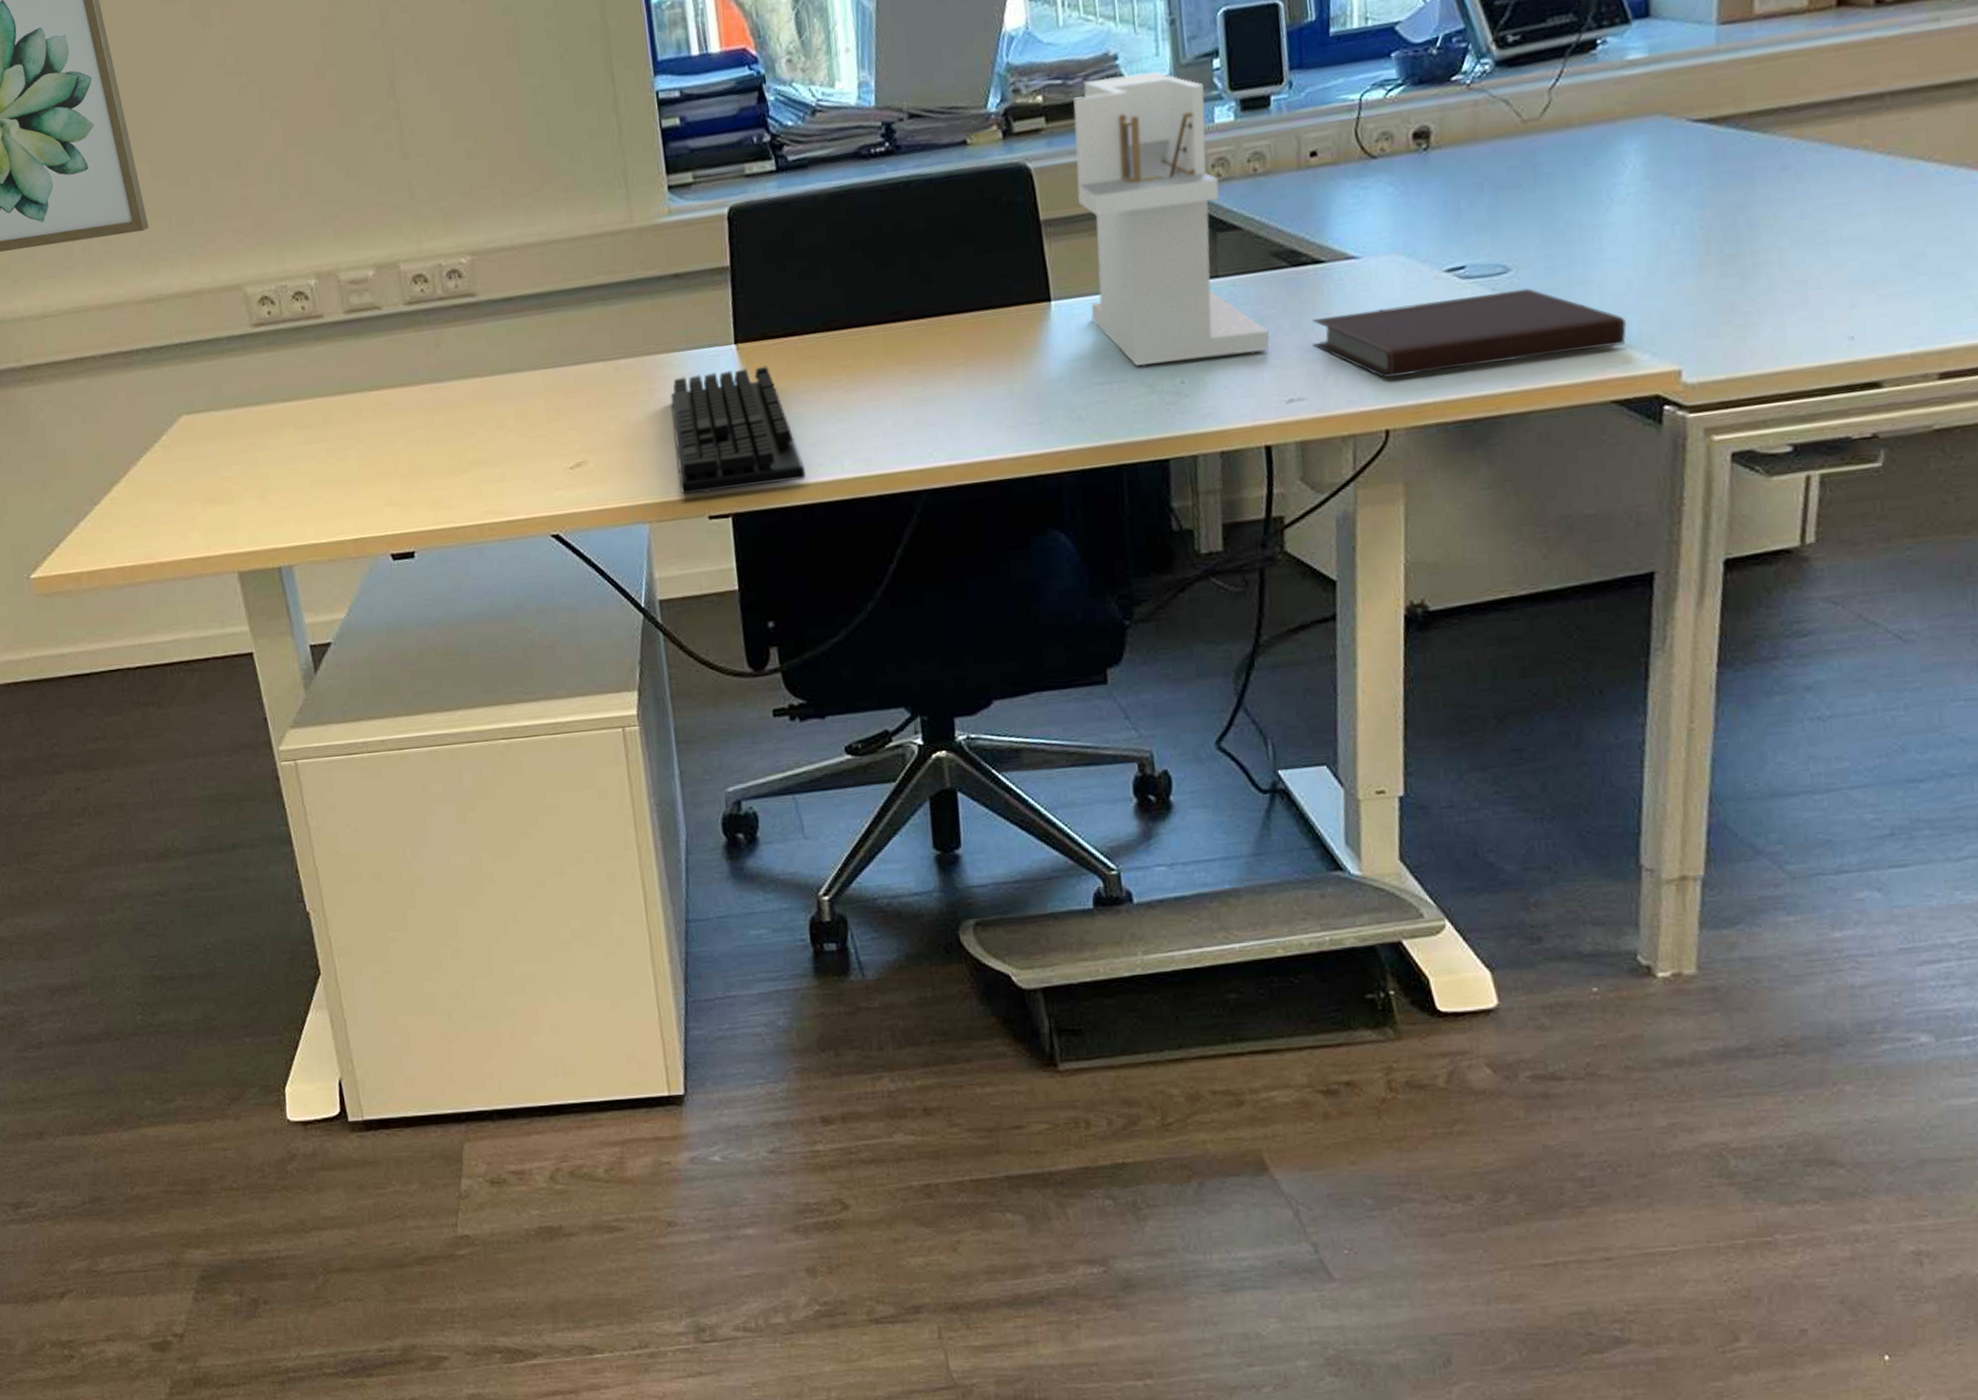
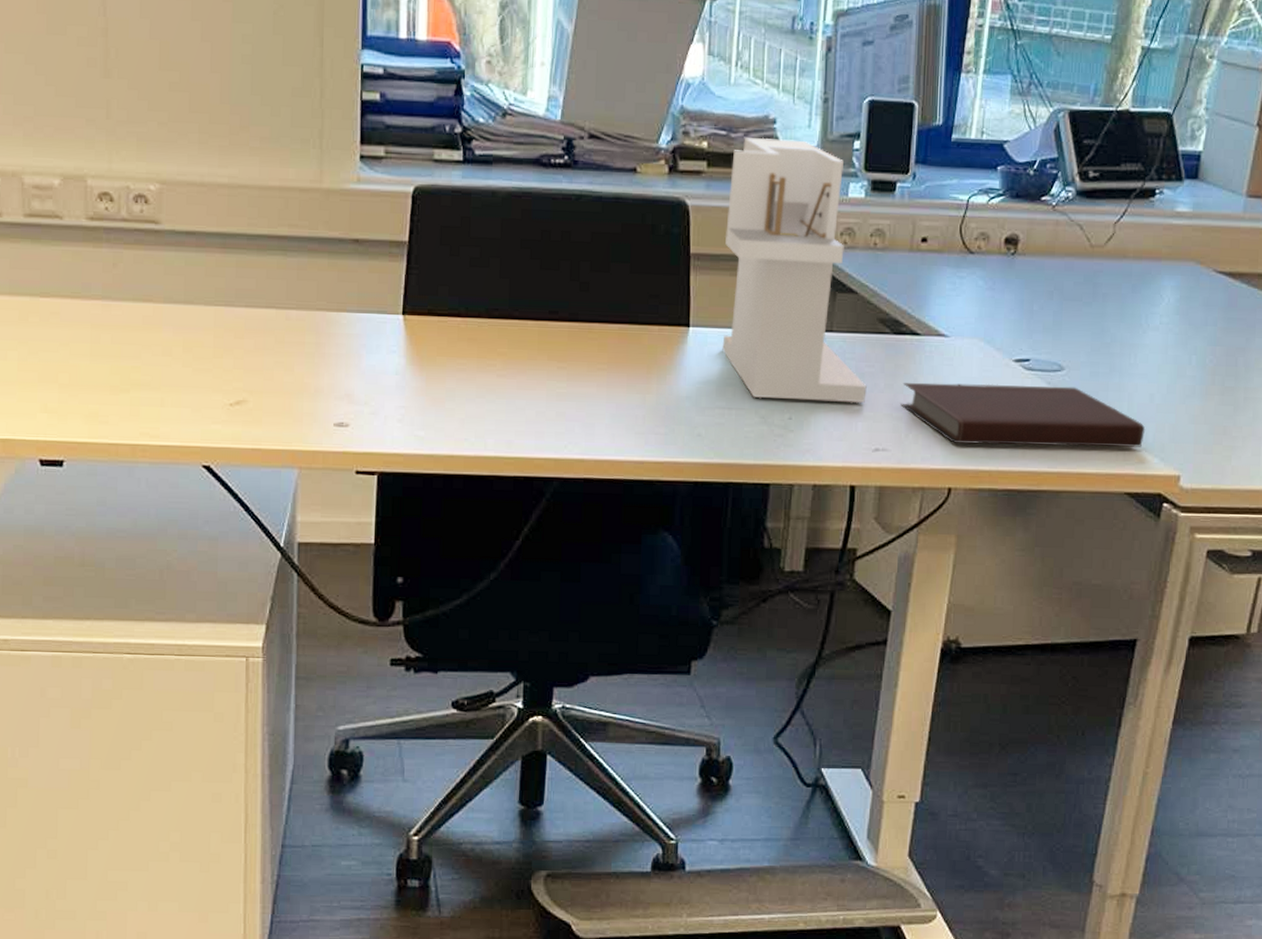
keyboard: present [670,366,806,495] -> none [332,337,452,450]

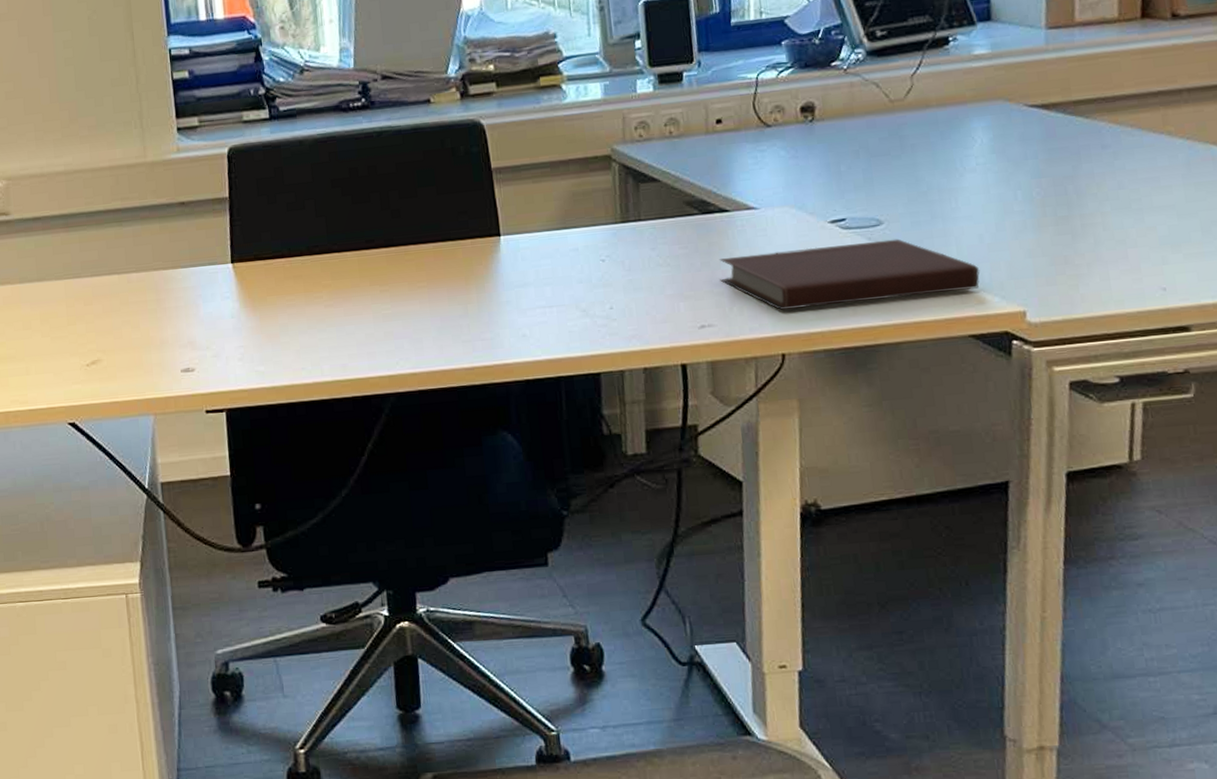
architectural model: present [722,137,867,404] -> none [519,49,684,294]

